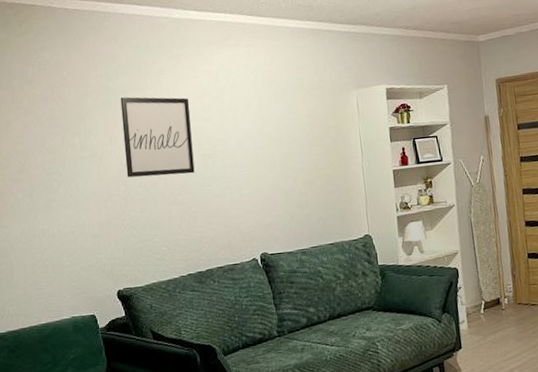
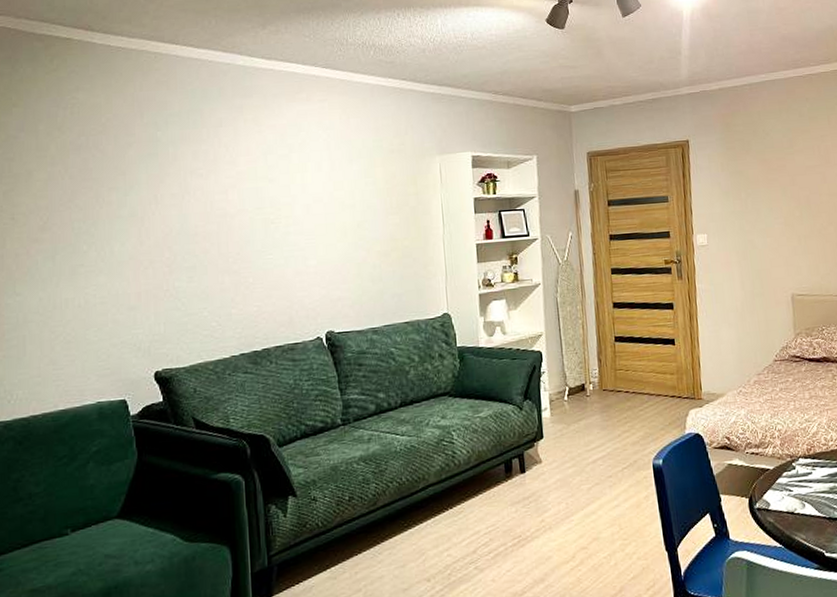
wall art: present [120,97,195,178] -> none [169,150,254,242]

